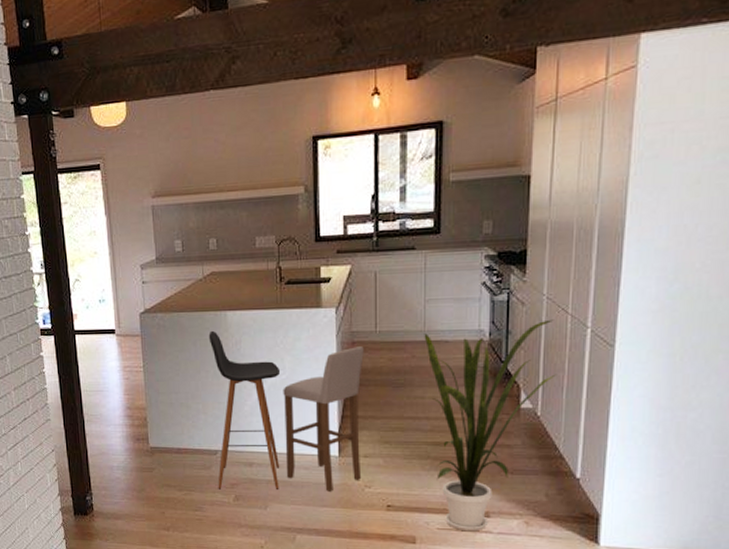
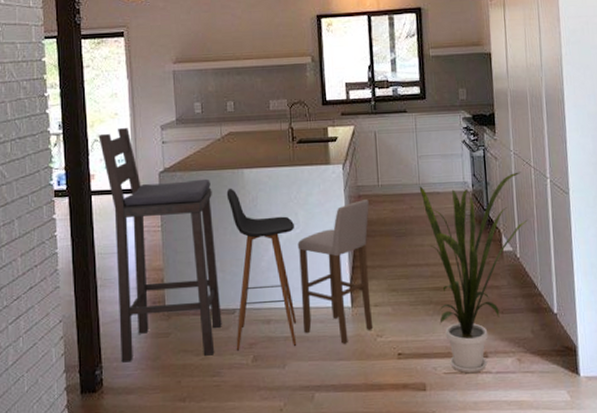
bar stool: none [79,267,204,492] -> present [98,128,222,363]

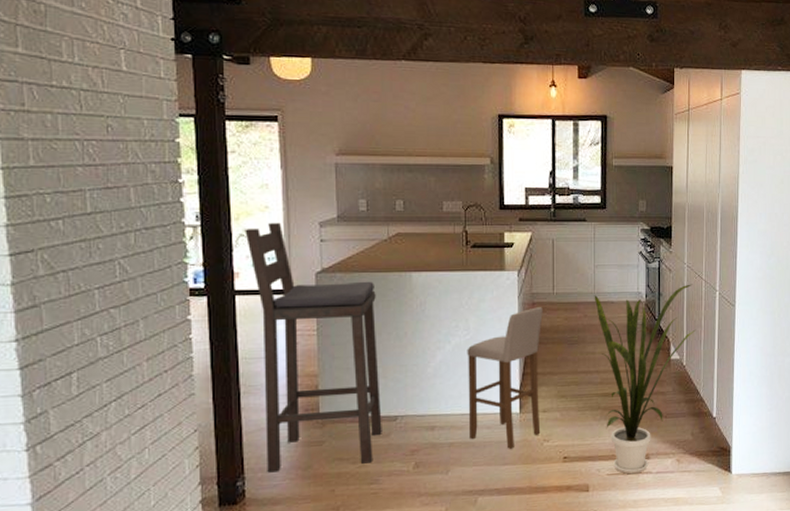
bar stool: present [226,188,297,351] -> none [392,291,465,458]

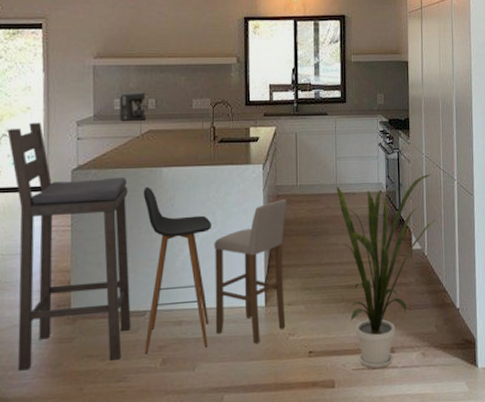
coffee maker: none [365,191,396,223] -> present [120,91,148,121]
bar stool: none [392,291,465,458] -> present [143,186,212,354]

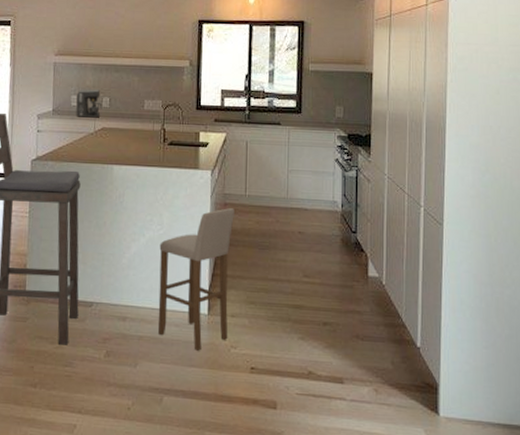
bar stool: present [143,186,212,354] -> none [90,182,159,348]
house plant: present [336,174,437,370] -> none [287,196,398,398]

